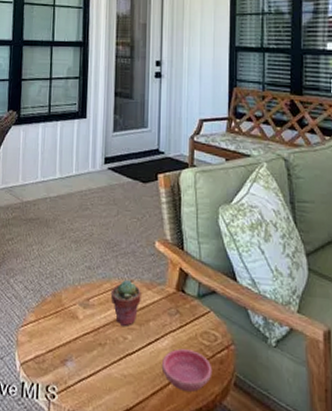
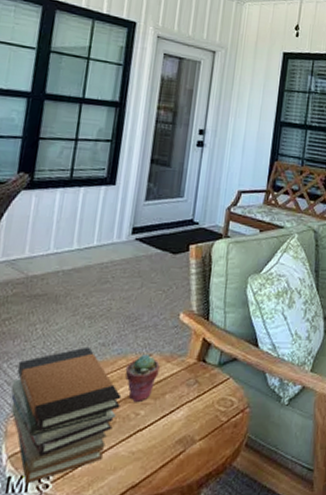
book stack: none [17,268,110,392] -> present [10,346,122,484]
saucer: present [161,348,213,392] -> none [174,418,226,458]

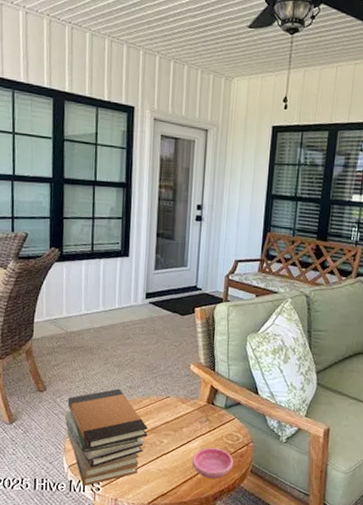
potted succulent: present [125,353,160,403] -> none [149,395,177,434]
saucer: none [174,418,226,458] -> present [192,448,234,479]

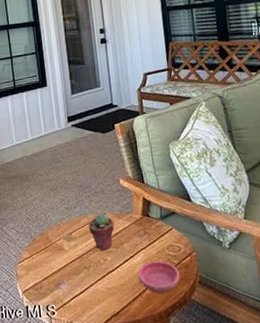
book stack: present [64,388,148,487] -> none [12,211,91,312]
potted succulent: none [149,395,177,434] -> present [88,213,114,251]

